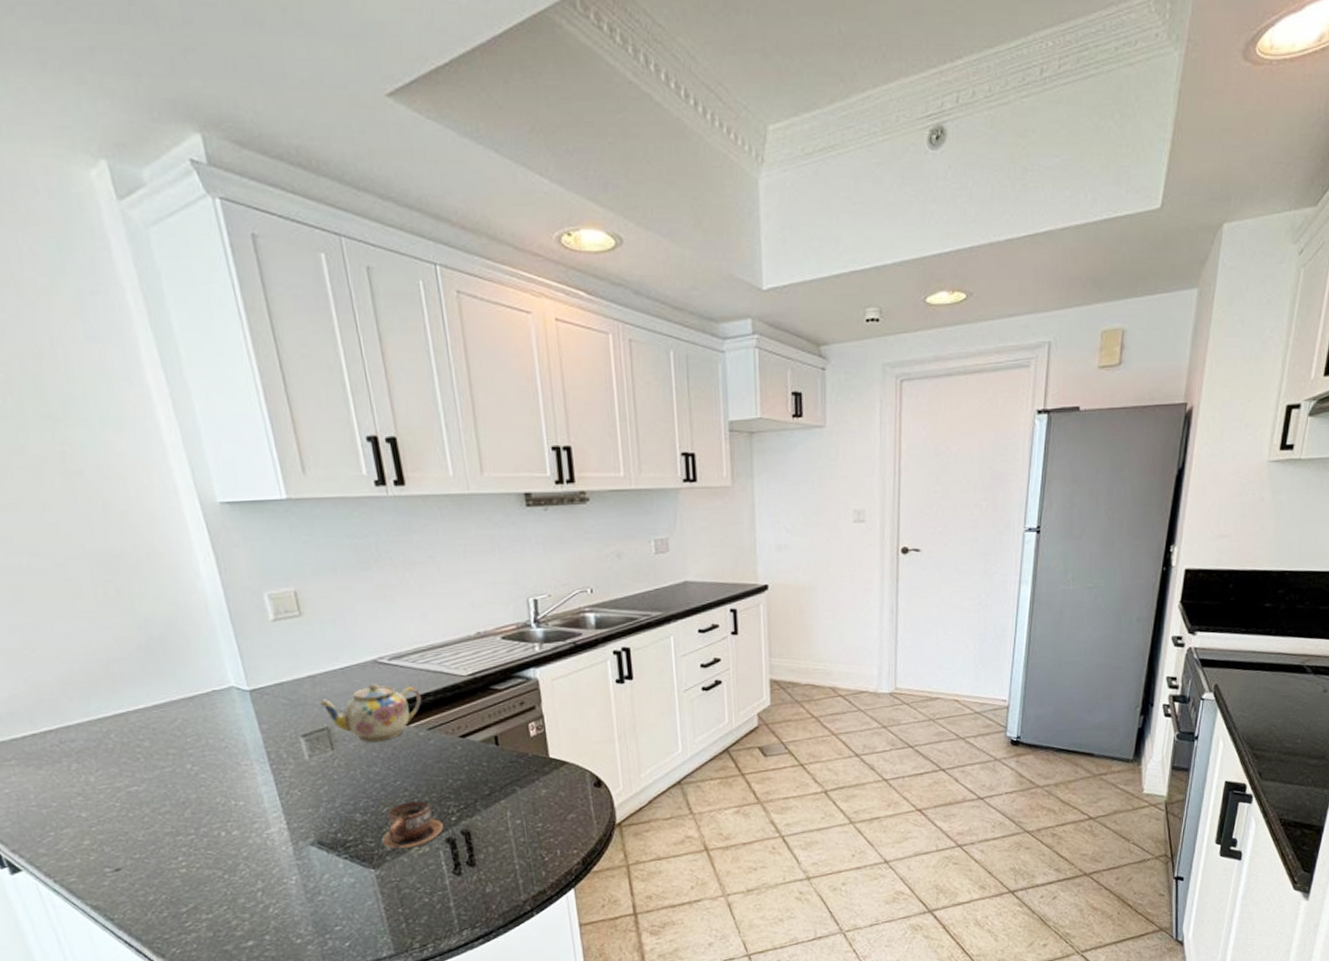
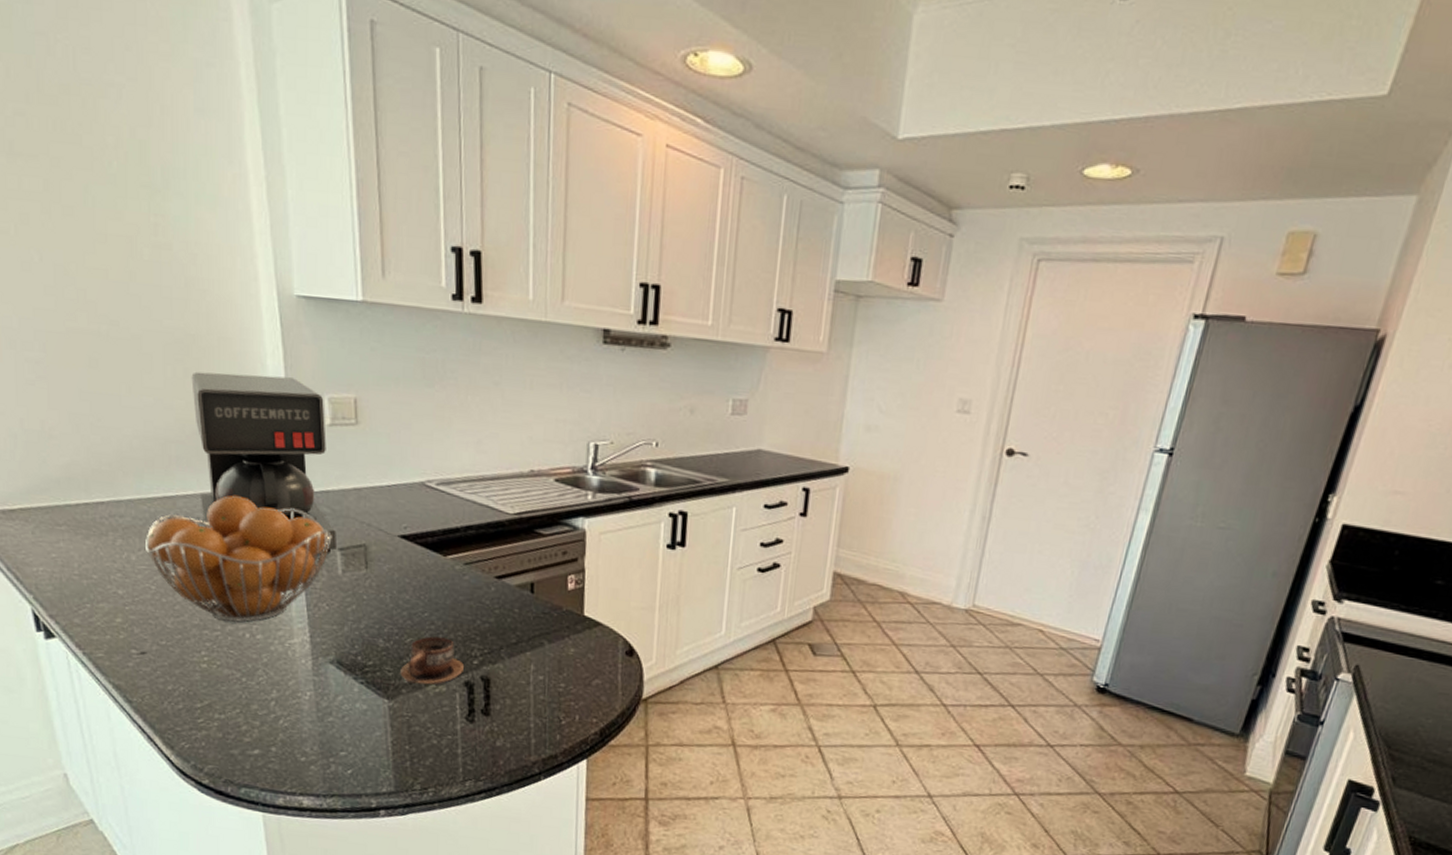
fruit basket: none [102,702,293,824] -> present [146,496,332,623]
coffee maker: none [124,581,299,742] -> present [191,371,336,553]
teapot: present [317,683,421,742] -> none [359,506,463,568]

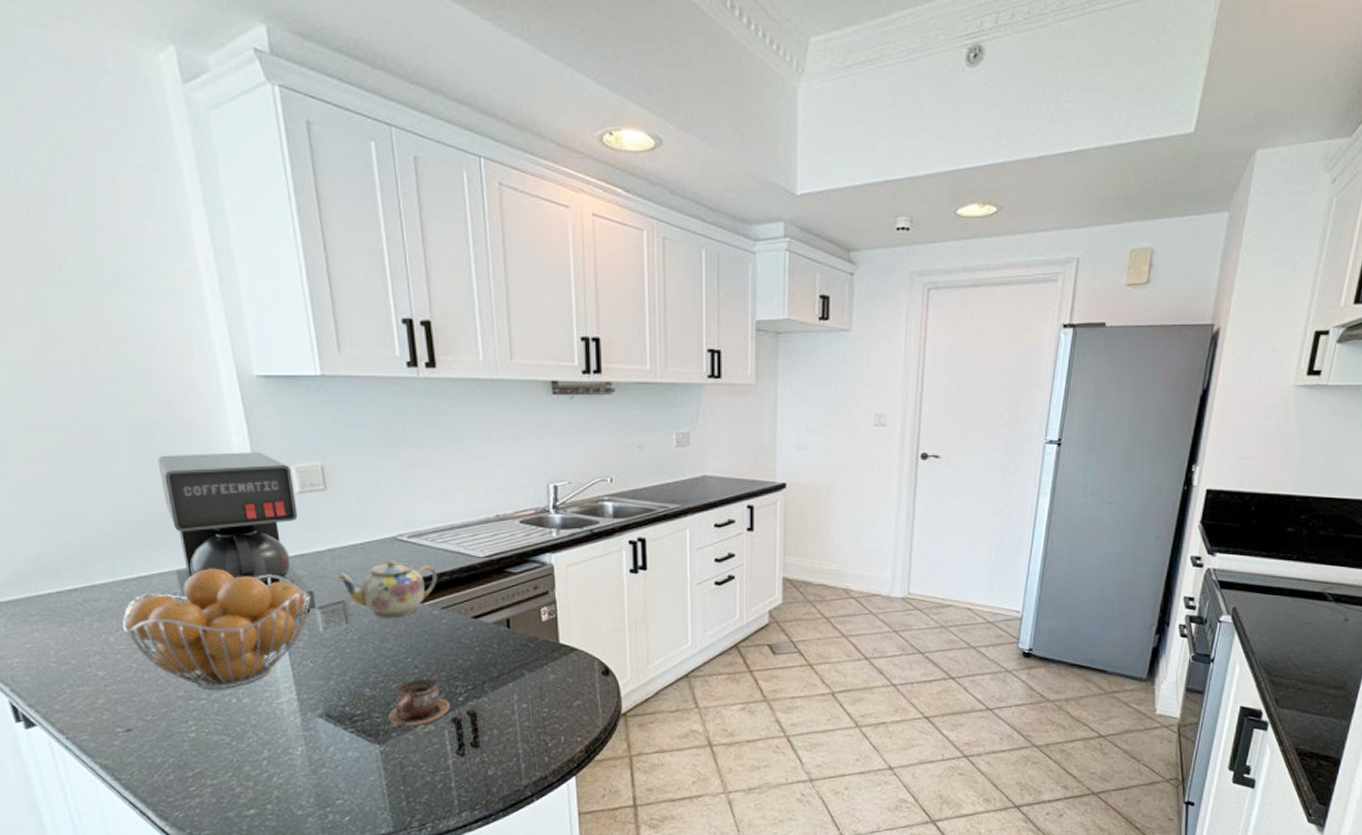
teapot: none [359,506,463,568] -> present [335,560,437,618]

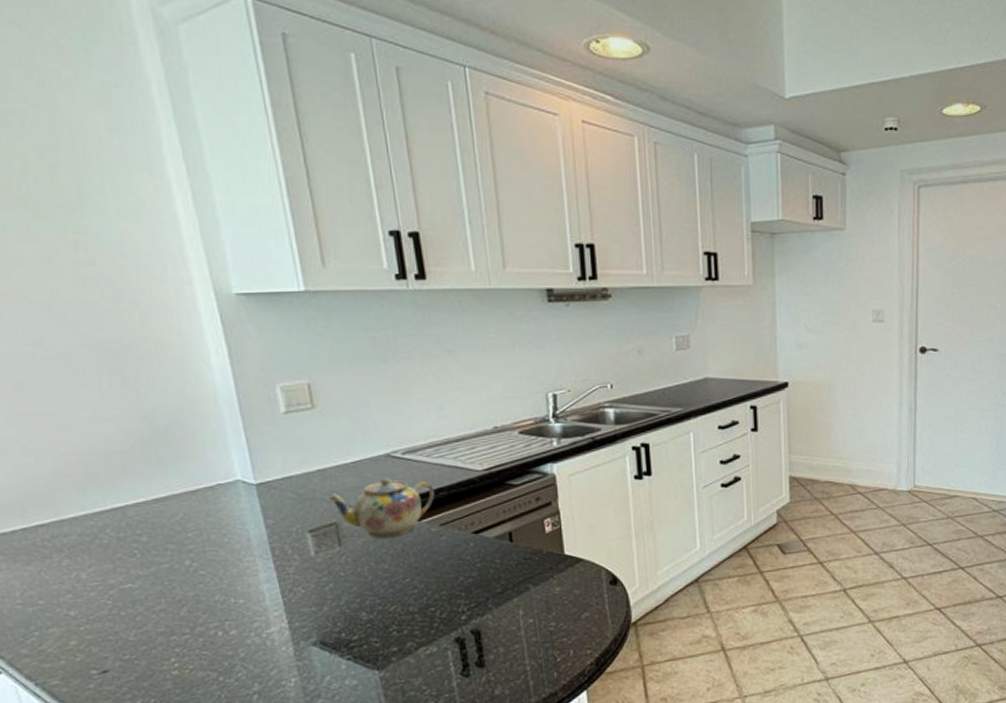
fruit basket: present [123,569,311,690] -> none [96,496,300,623]
coffee maker: present [157,452,315,613] -> none [130,373,306,537]
cup: present [387,679,451,726] -> none [386,599,454,650]

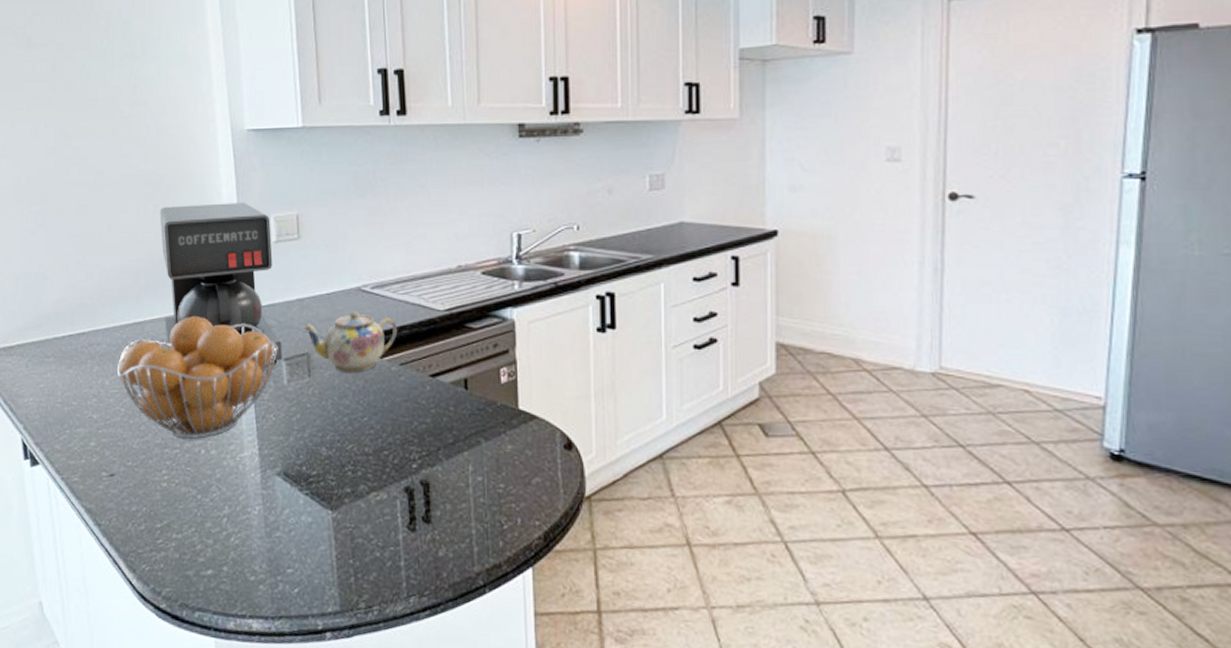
fruit basket: none [96,496,300,623] -> present [118,317,278,440]
coffee maker: none [130,373,306,537] -> present [159,203,282,364]

